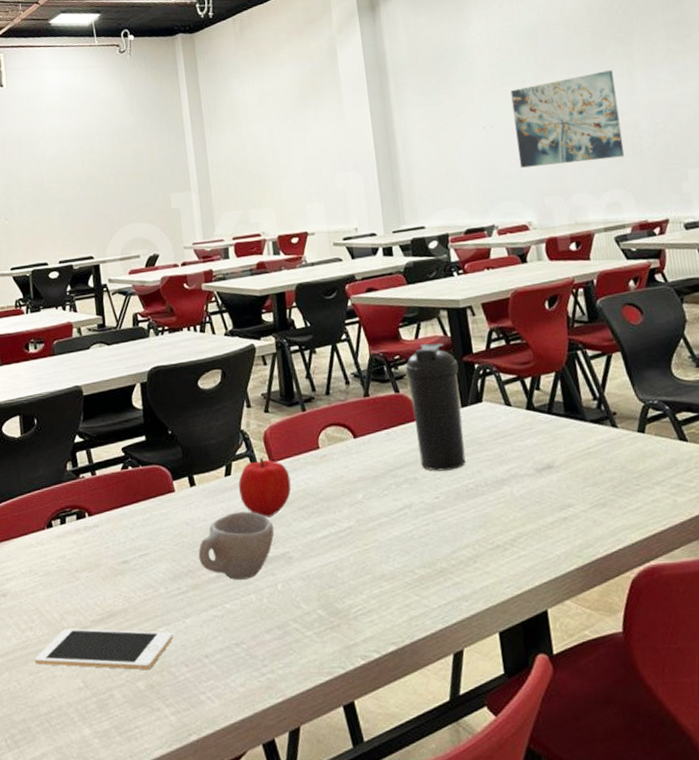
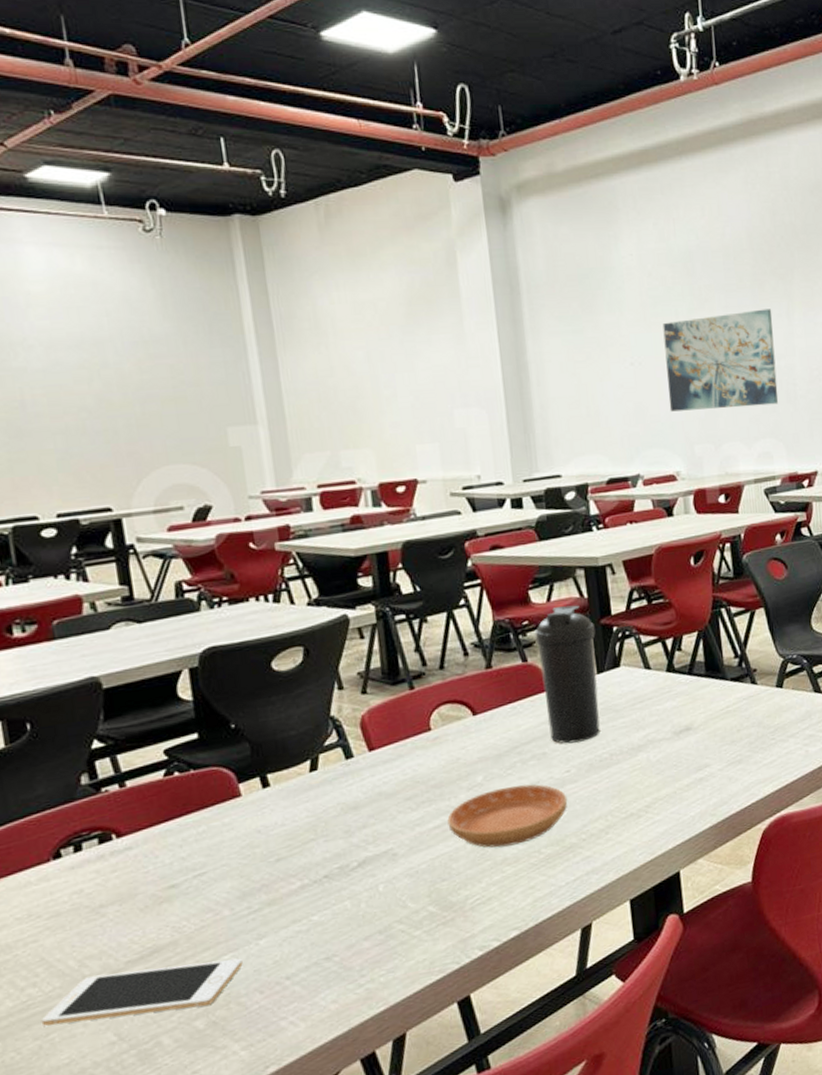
cup: present [198,511,274,580] -> none [275,809,374,889]
fruit: present [238,457,291,518] -> none [328,745,396,814]
saucer: none [333,506,438,563] -> present [447,784,568,848]

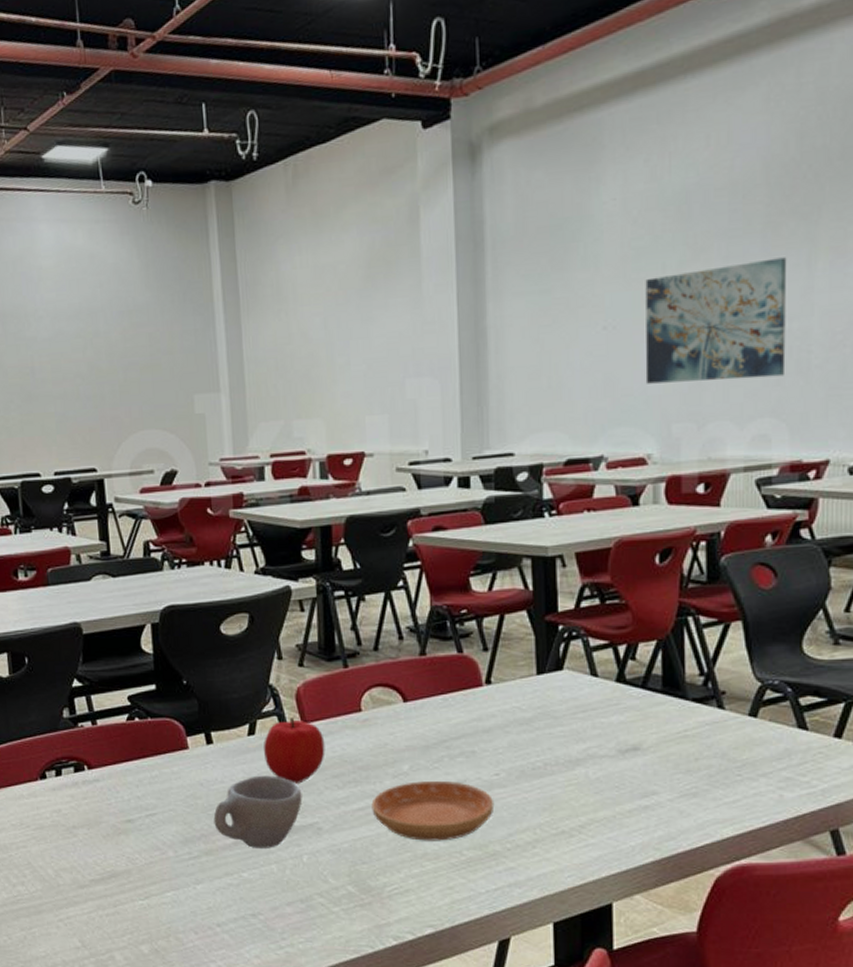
cell phone: present [41,958,243,1026] -> none [26,886,182,935]
cup: none [275,809,374,889] -> present [213,775,302,848]
fruit: none [328,745,396,814] -> present [264,716,325,784]
water bottle: present [534,605,600,744] -> none [472,597,538,745]

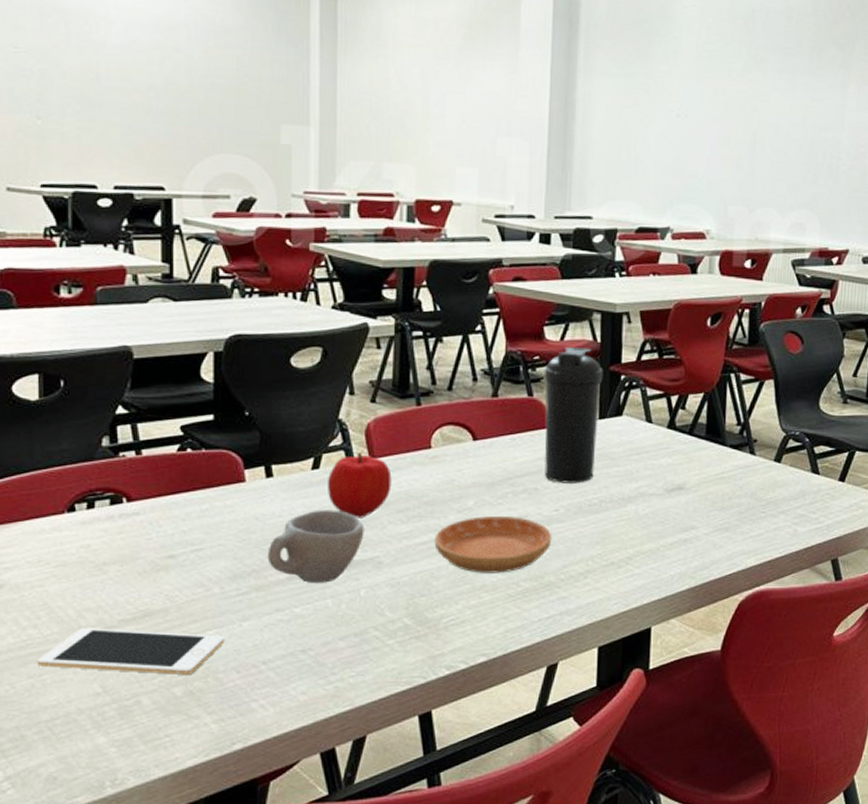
cell phone: none [26,886,182,935] -> present [36,628,225,676]
water bottle: none [472,597,538,745] -> present [544,347,603,483]
wall art: present [645,257,787,384] -> none [709,77,827,176]

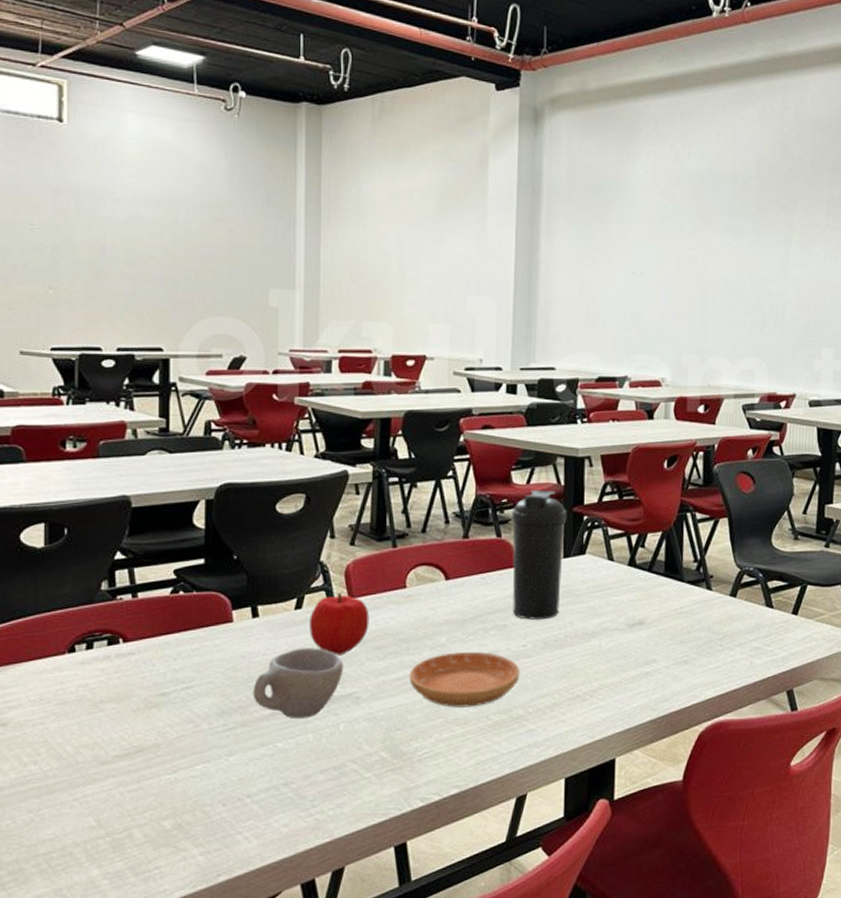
cell phone: present [36,628,225,676] -> none [36,764,212,809]

